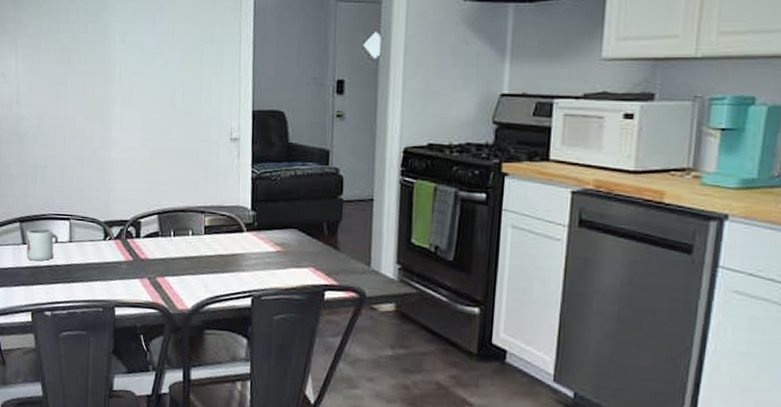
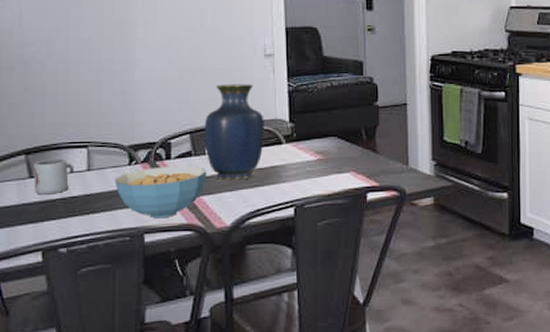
cereal bowl: none [92,244,172,294] -> present [115,165,207,219]
vase: none [170,167,227,265] -> present [204,84,264,181]

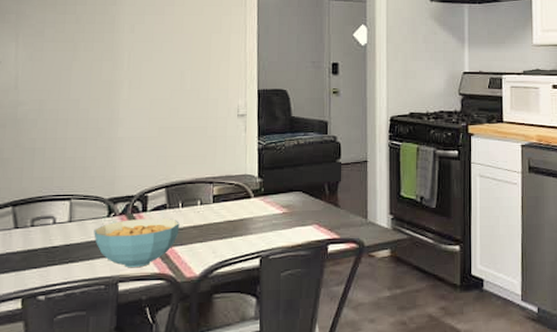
cup: present [34,158,69,195] -> none [18,210,51,245]
vase: present [204,84,264,181] -> none [179,142,235,233]

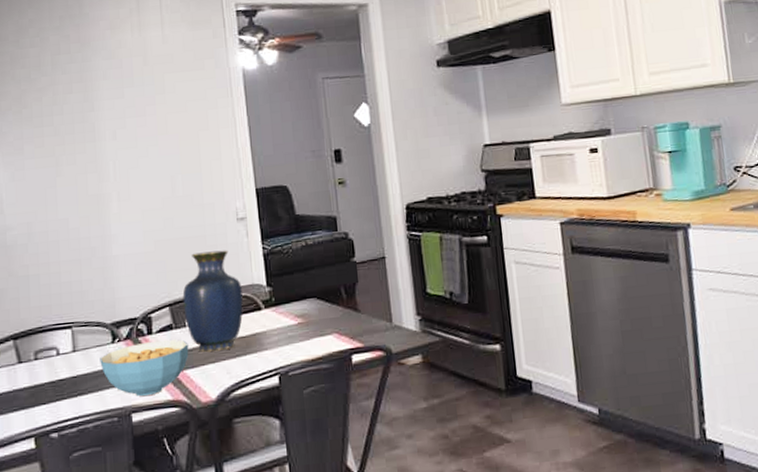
vase: none [179,142,235,233] -> present [182,250,243,353]

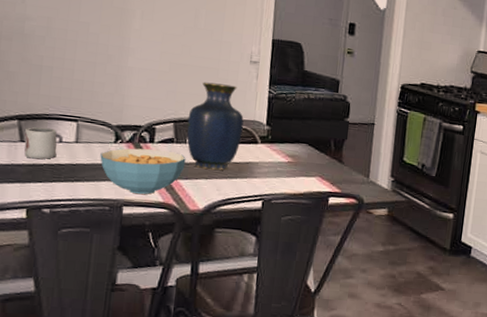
cup: none [22,341,56,380] -> present [24,127,58,160]

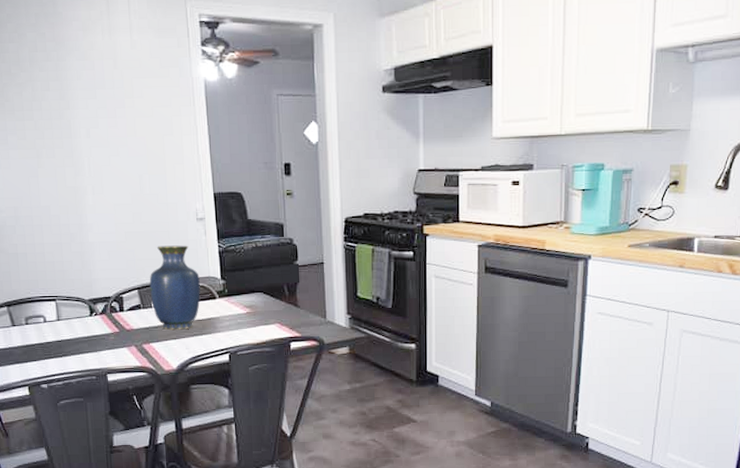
cup: present [24,127,58,160] -> none [14,310,44,340]
cereal bowl: present [100,148,186,195] -> none [80,317,155,362]

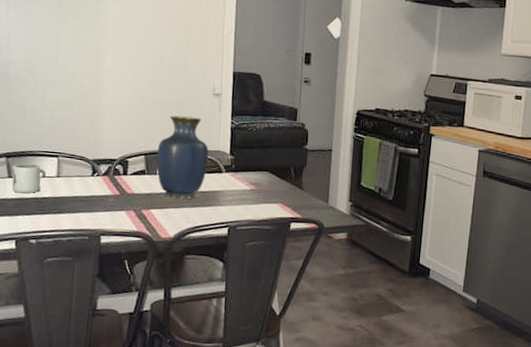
cup: none [14,310,44,340] -> present [12,163,41,194]

